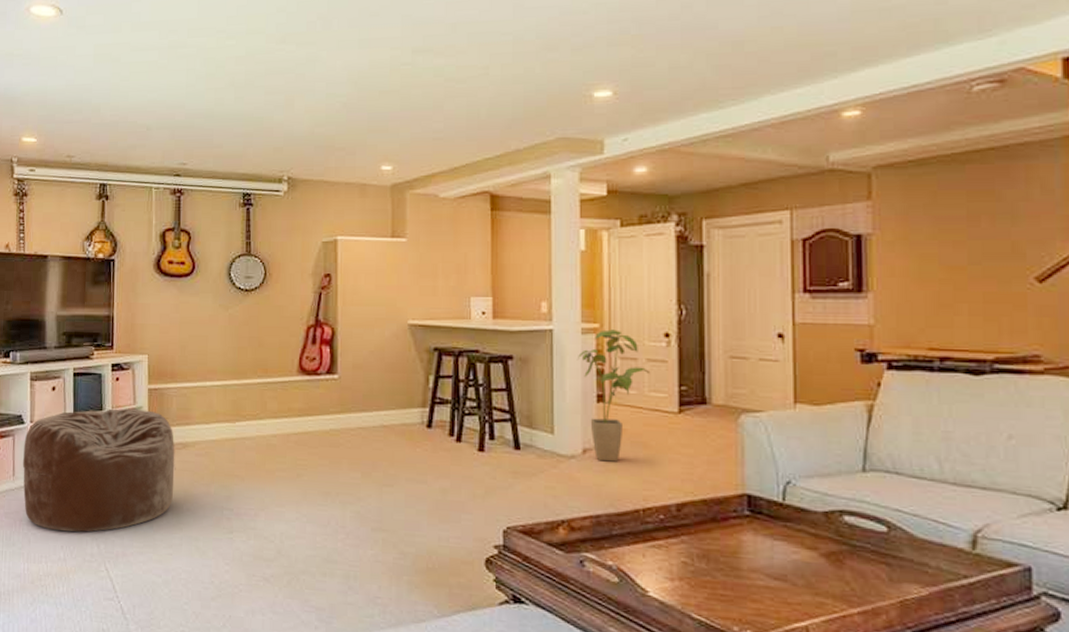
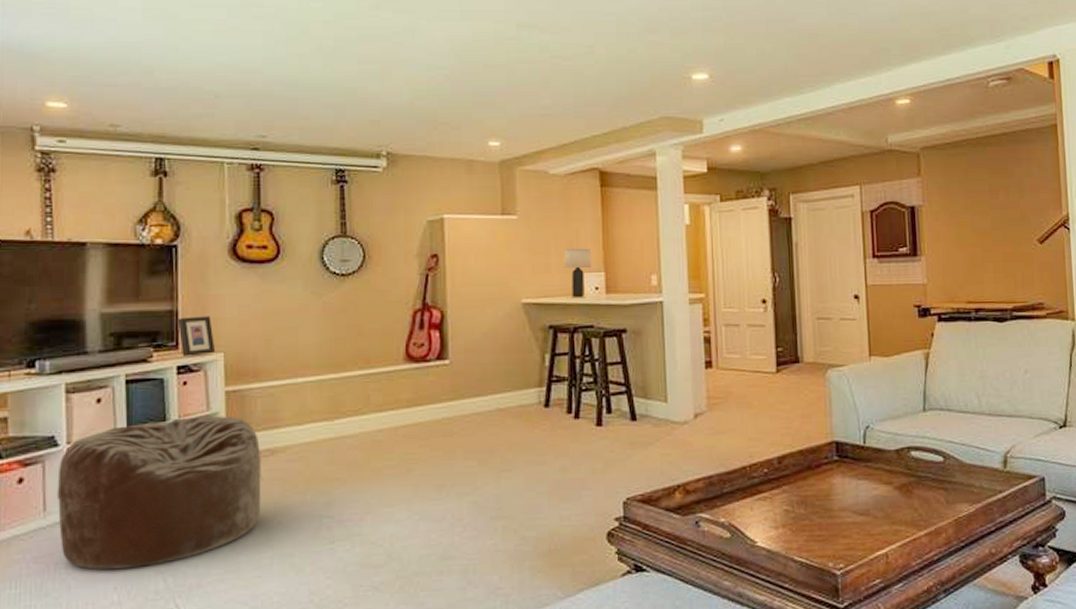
picture frame: none [113,322,142,356] -> present [178,316,216,357]
table lamp: none [451,272,480,322] -> present [564,248,592,298]
house plant: present [576,329,651,462] -> none [686,298,751,424]

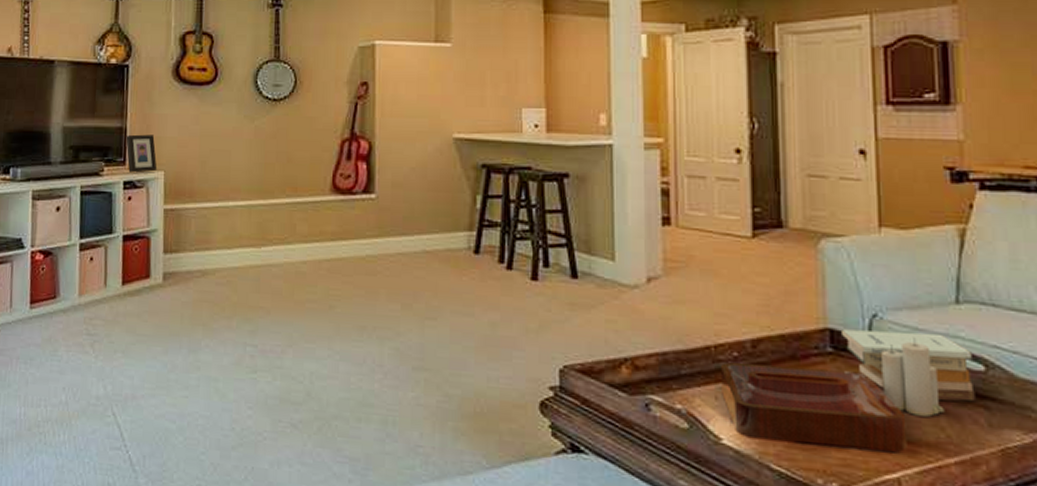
bean bag chair: present [56,416,263,570] -> none [21,231,194,372]
table lamp: present [564,248,592,298] -> none [501,80,532,136]
decorative tray: none [754,473,892,538] -> present [720,363,907,452]
books: none [844,436,938,489] -> present [842,329,975,402]
candle: none [873,441,917,502] -> present [881,337,945,417]

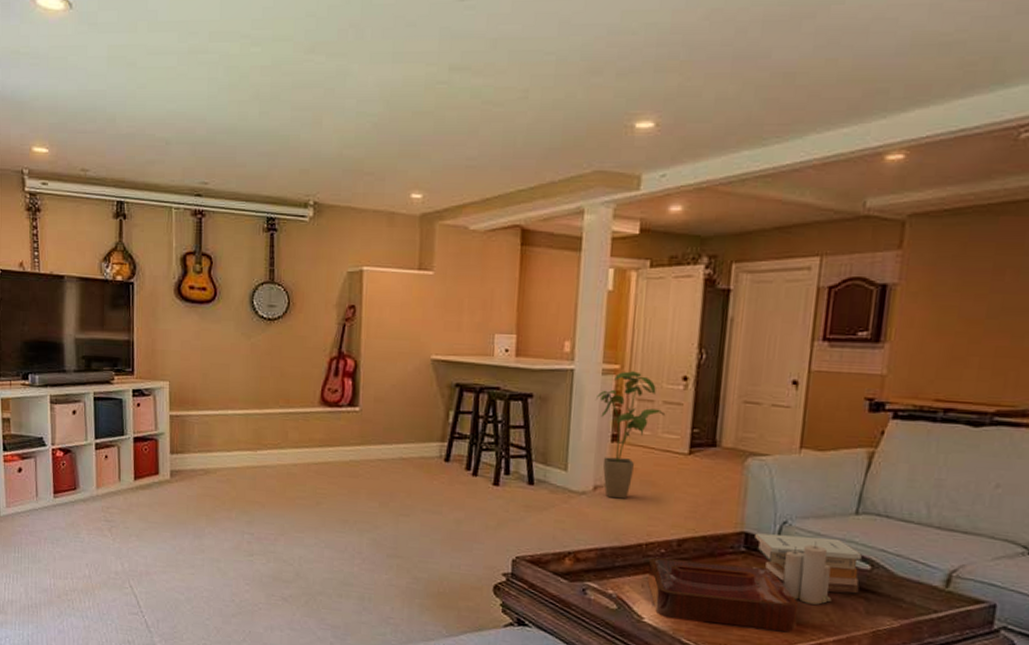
picture frame: present [126,134,157,173] -> none [133,347,163,382]
house plant: none [639,144,721,293] -> present [595,371,666,499]

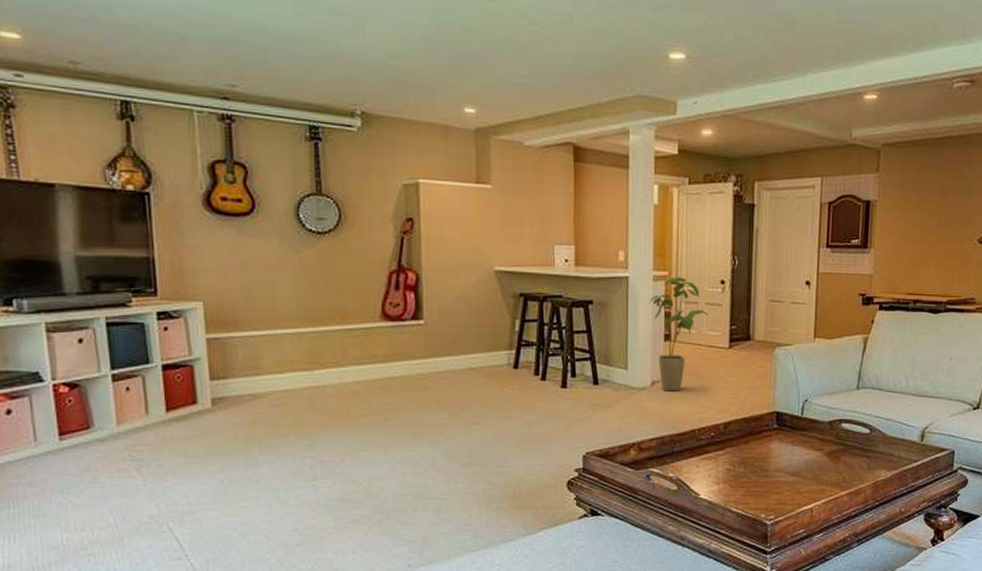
decorative tray: present [647,558,799,632] -> none [701,440,820,492]
books: present [755,533,862,594] -> none [784,410,863,455]
candle: present [782,541,832,605] -> none [807,414,843,466]

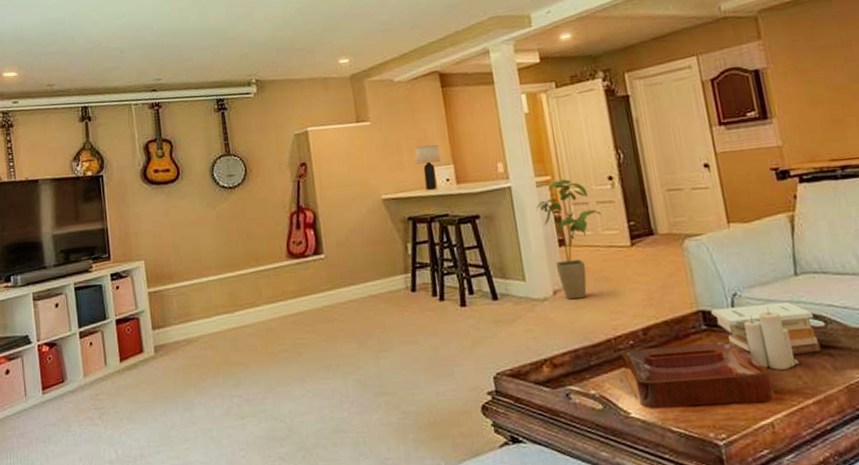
table lamp: none [536,220,563,269] -> present [415,144,442,191]
decorative tray: none [701,440,820,492] -> present [620,342,775,409]
books: none [784,410,863,455] -> present [711,301,821,356]
candle: none [807,414,843,466] -> present [744,307,799,370]

